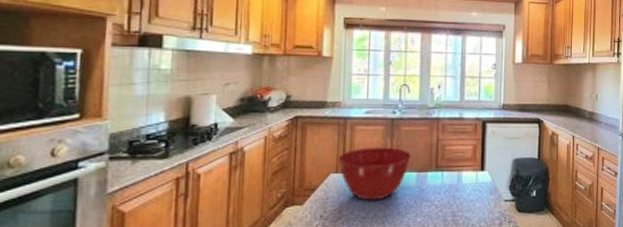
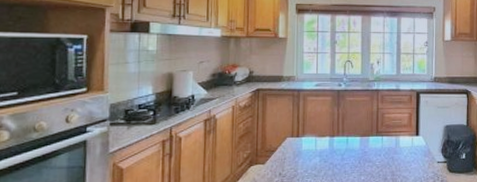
mixing bowl: present [336,147,412,201] -> none [292,115,356,161]

